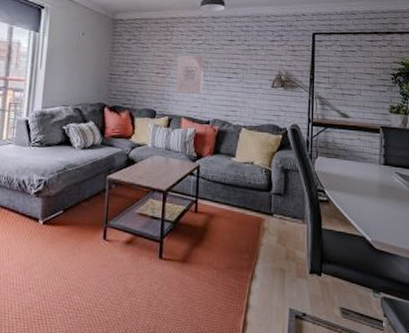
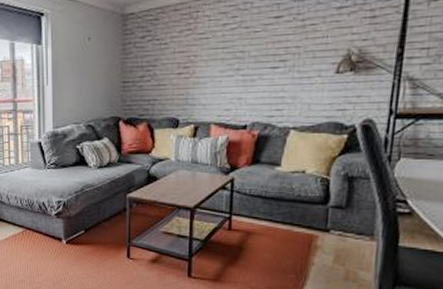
wall art: present [176,55,205,94] -> none [203,43,240,95]

